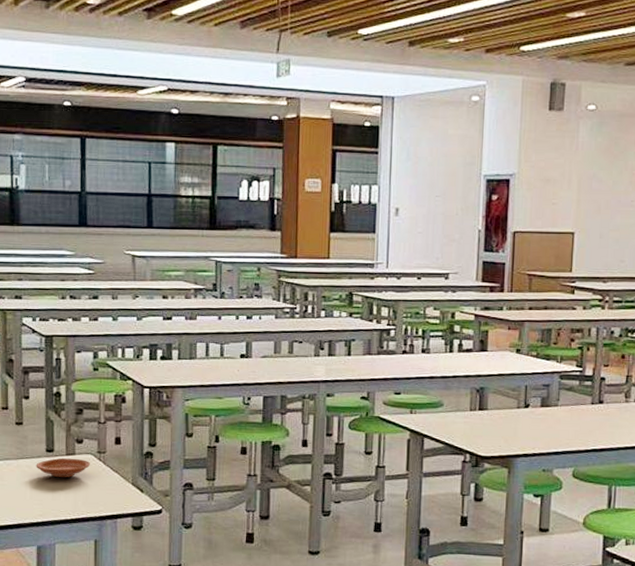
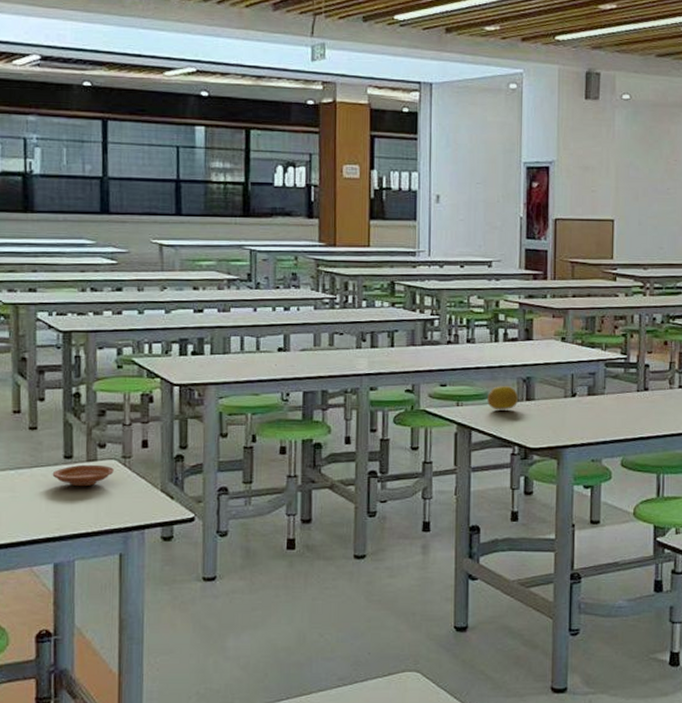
fruit: none [440,395,472,419] -> present [487,386,519,410]

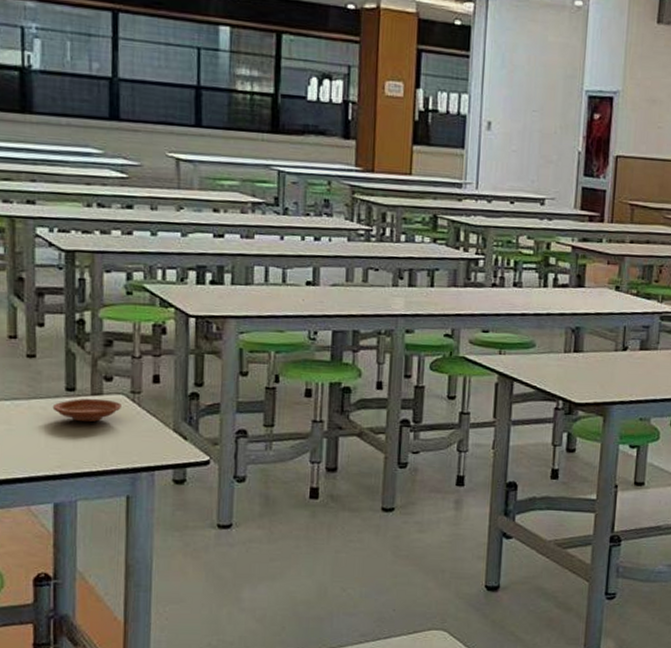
fruit: present [487,386,519,410] -> none [532,335,566,361]

